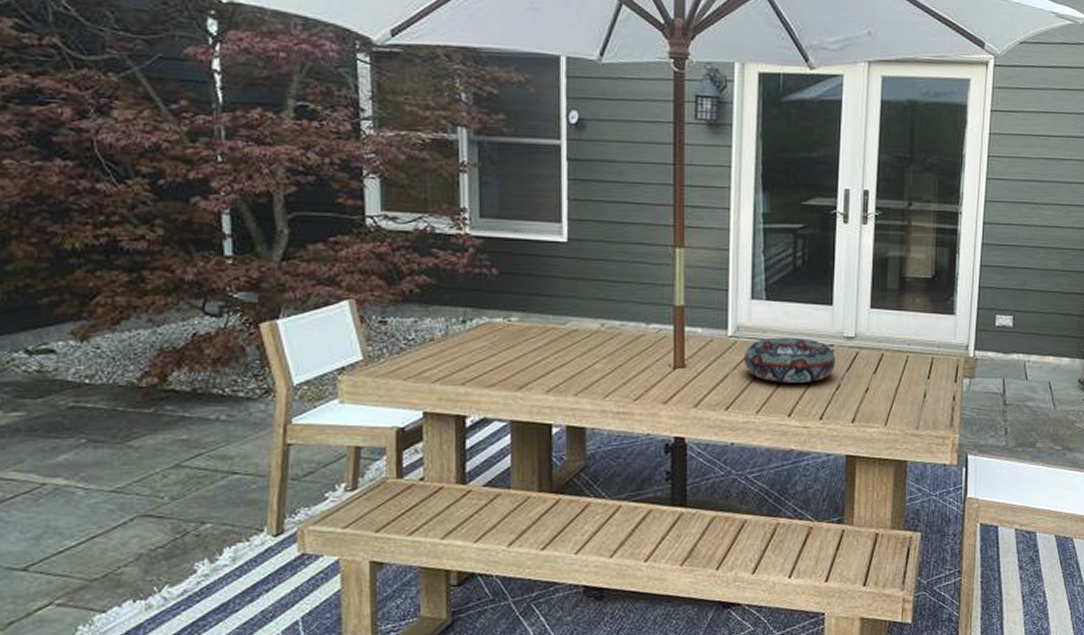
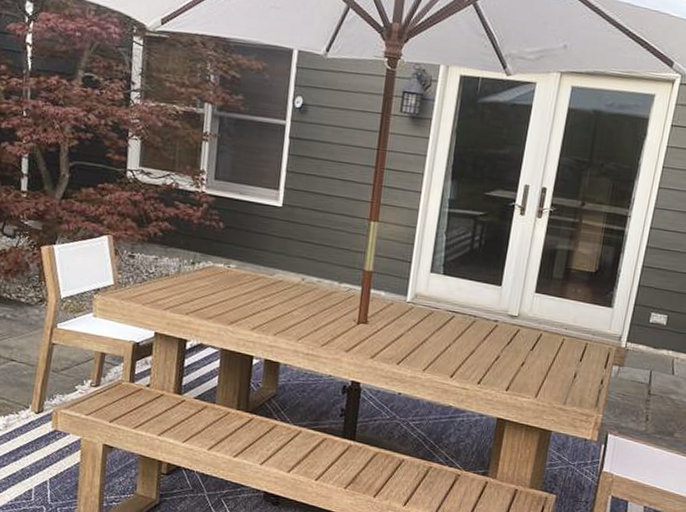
decorative bowl: present [743,337,836,383] -> none [417,307,499,351]

